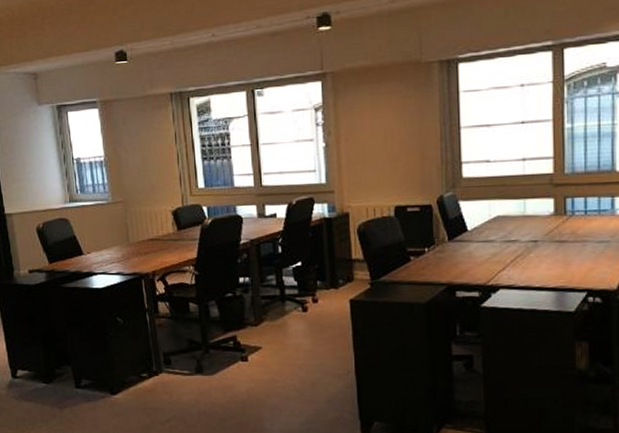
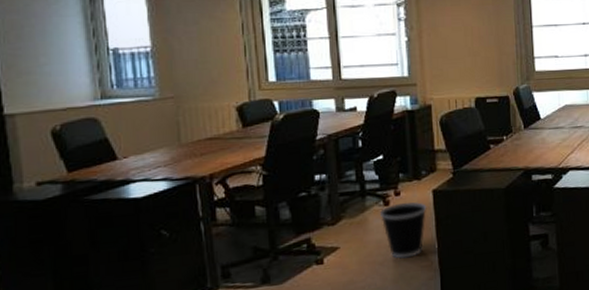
wastebasket: none [299,309,344,364] -> present [380,202,427,259]

